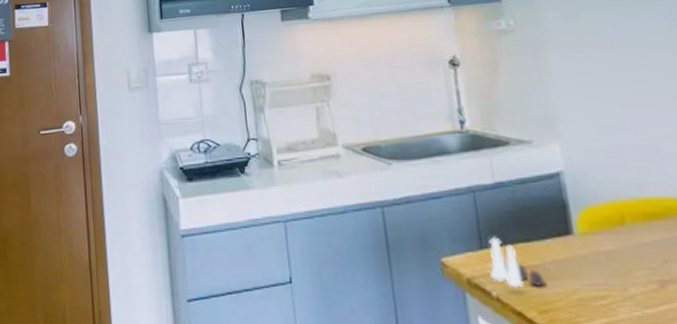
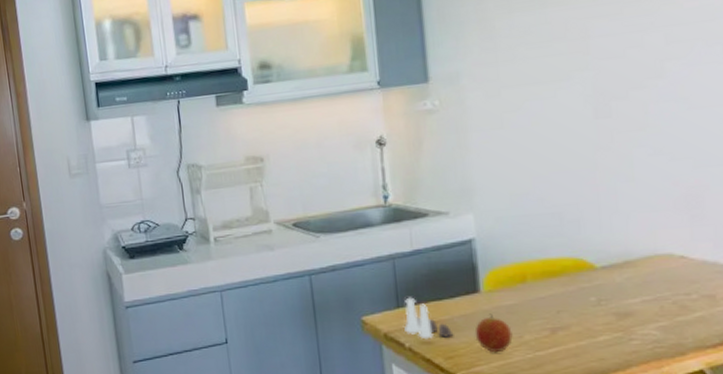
fruit: none [570,260,616,308] -> present [474,313,513,353]

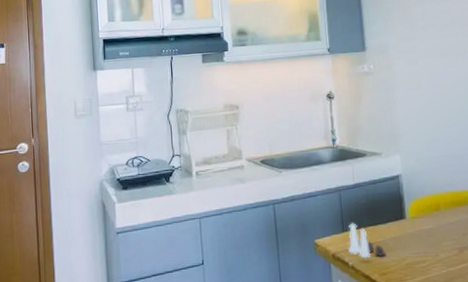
fruit: present [474,313,513,353] -> none [402,236,431,270]

